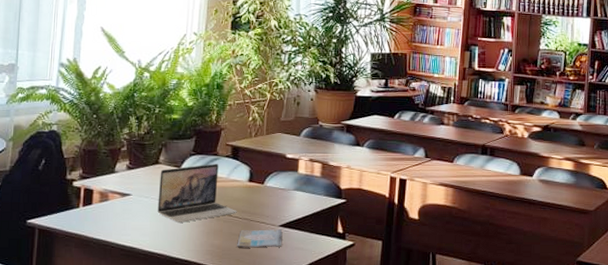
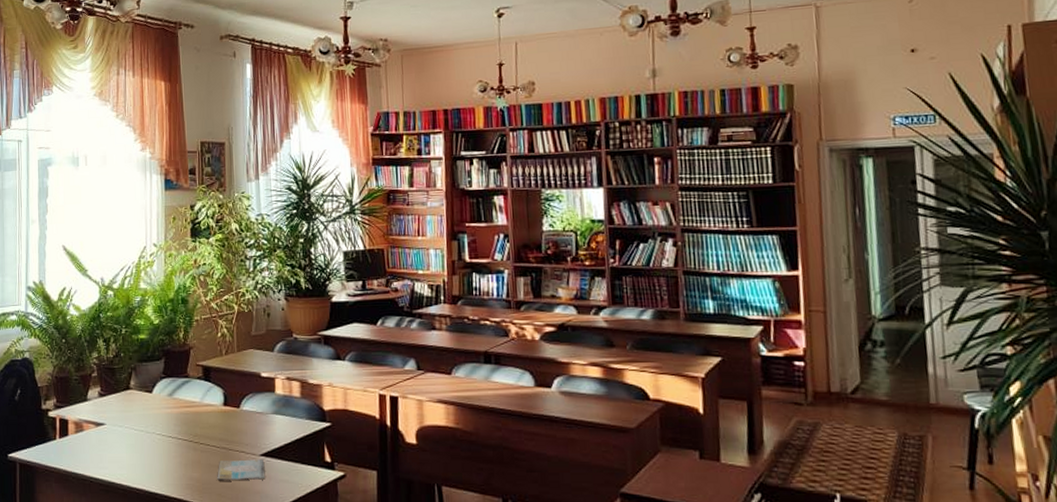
laptop: present [157,164,237,223] -> none [132,387,214,453]

